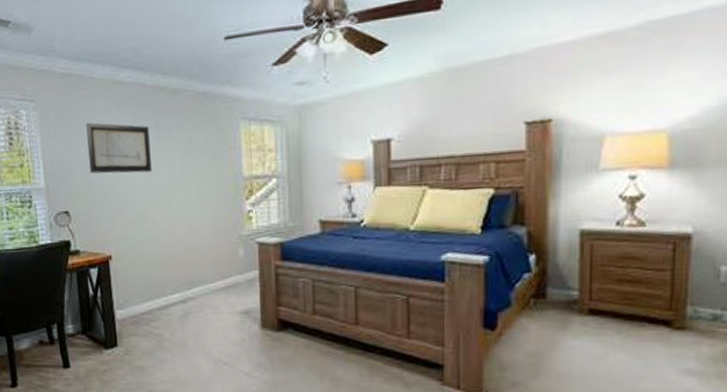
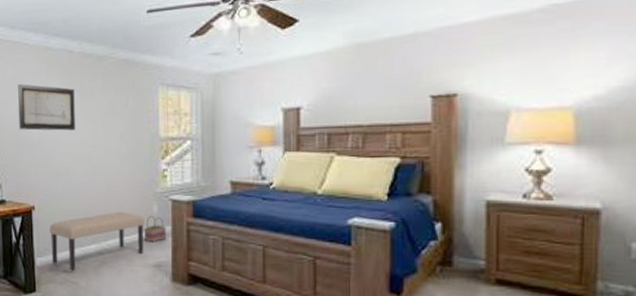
bench: none [129,257,231,323] -> present [49,212,145,271]
basket: none [230,260,254,289] -> present [144,215,167,243]

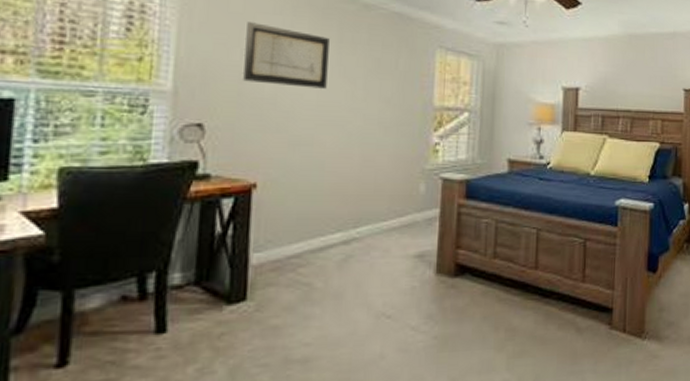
bench: present [49,212,145,271] -> none [275,191,409,269]
basket: present [144,215,167,243] -> none [406,196,435,229]

